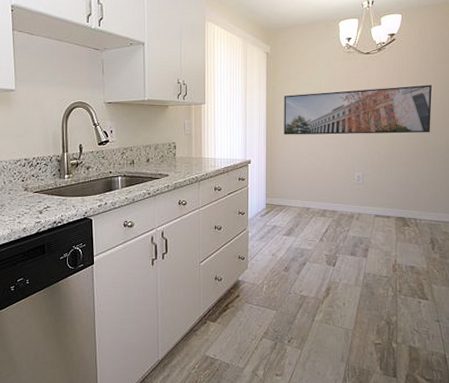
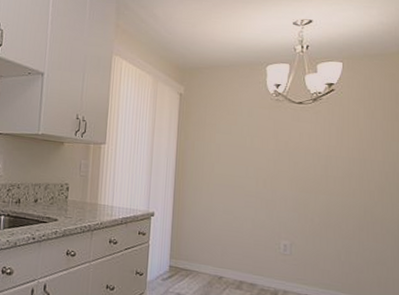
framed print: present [284,85,432,135] -> none [195,142,380,202]

